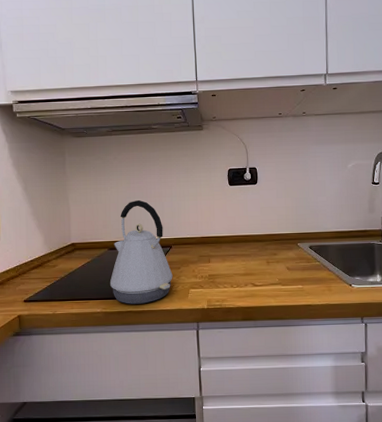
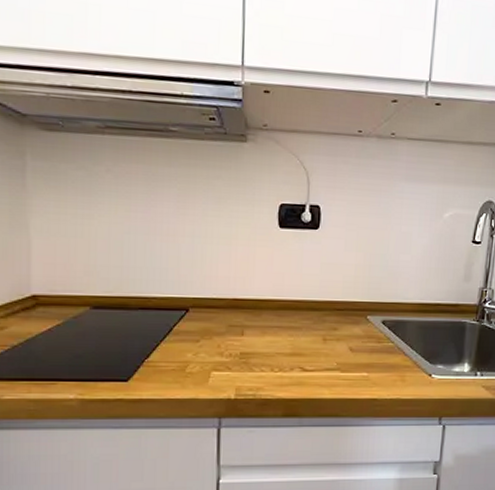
kettle: present [109,199,173,304] -> none [90,237,188,389]

